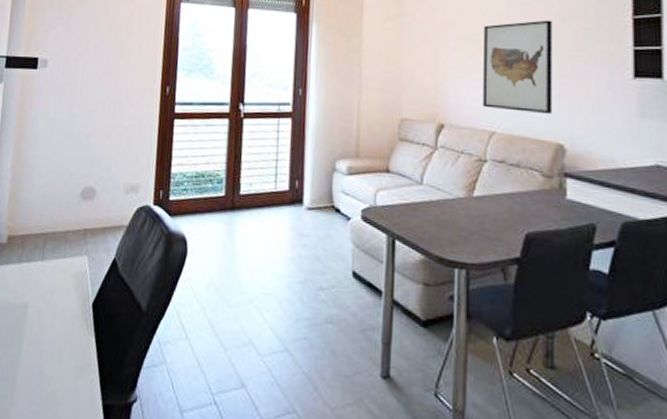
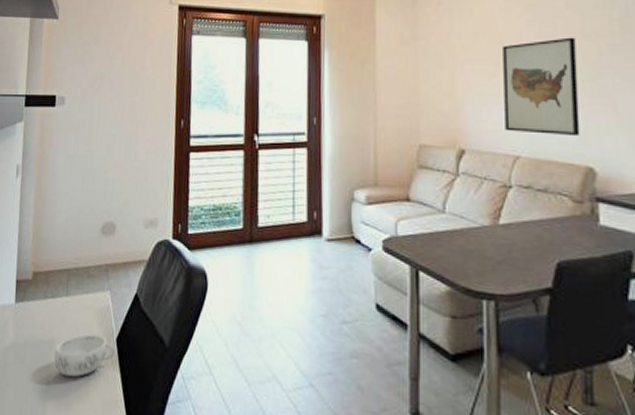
decorative bowl: none [26,298,91,342] -> present [53,333,115,377]

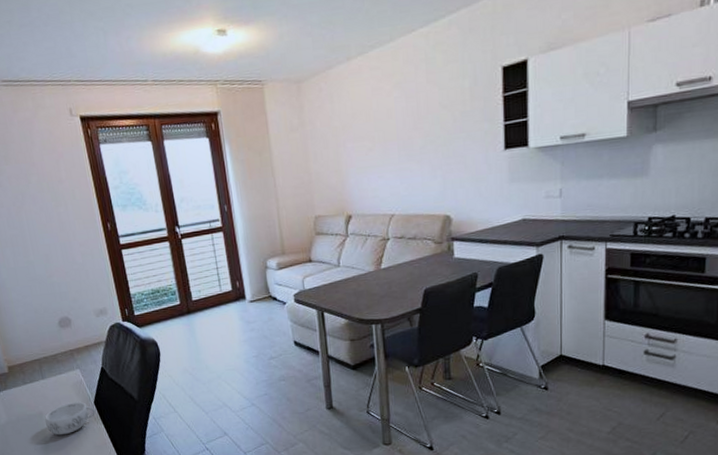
wall art: present [503,37,580,137] -> none [377,108,440,196]

